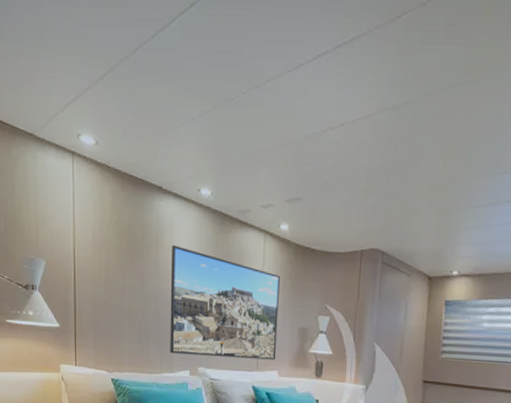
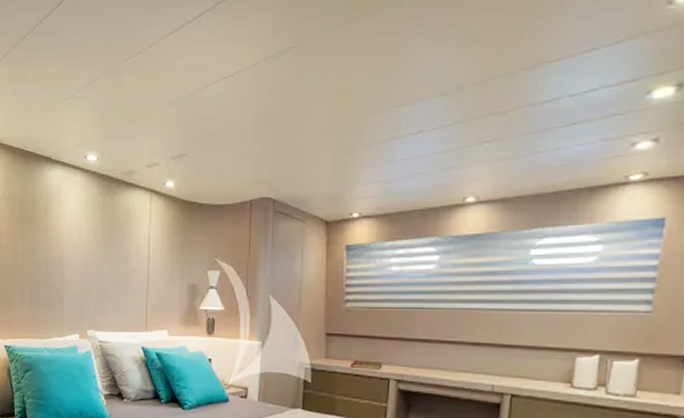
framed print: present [170,245,280,360] -> none [59,212,167,319]

